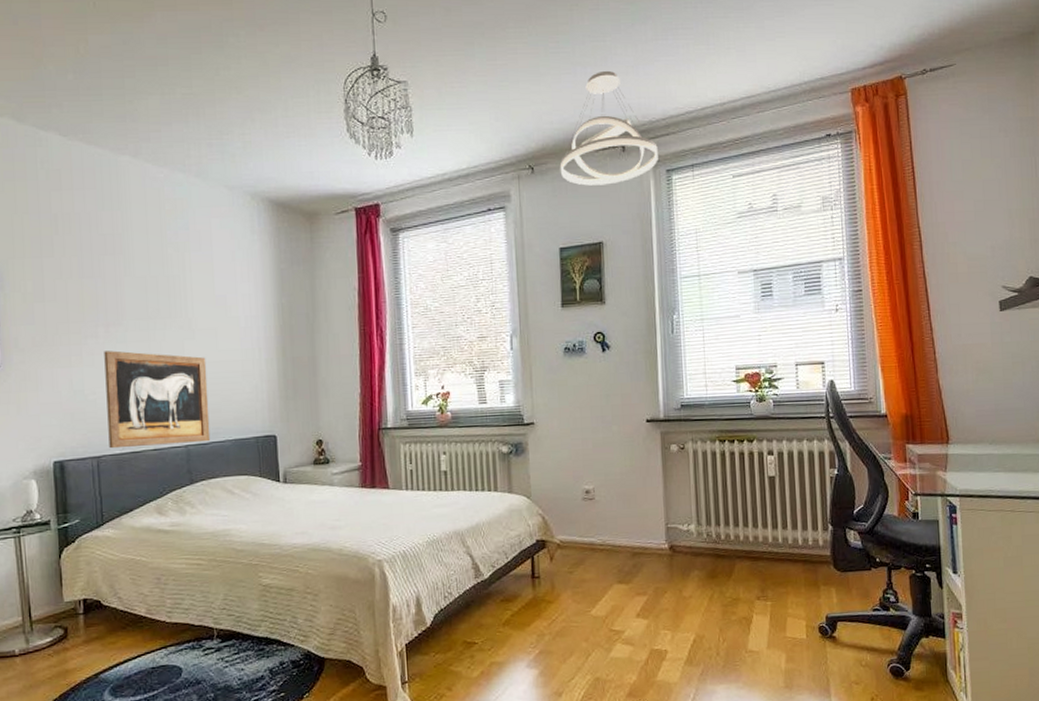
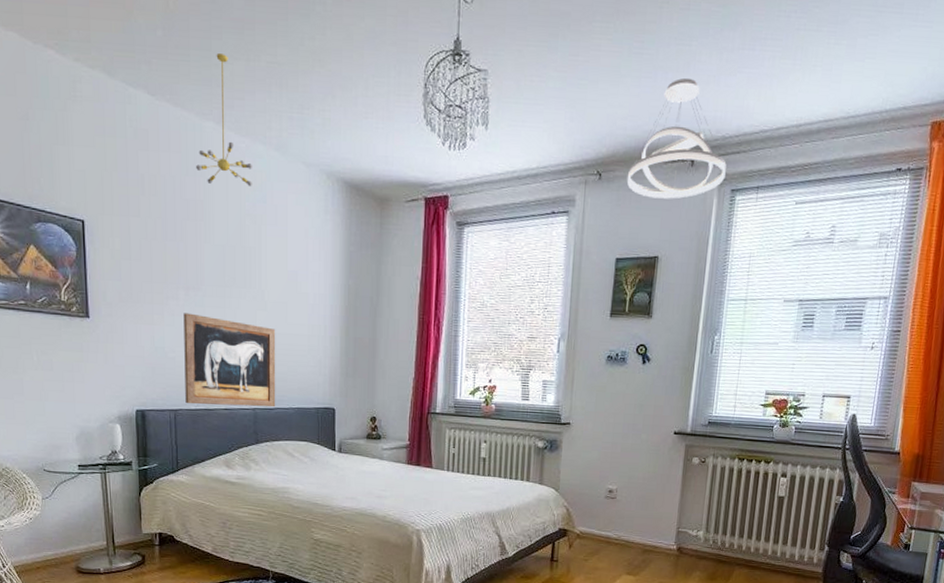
chandelier: none [113,90,173,216] -> present [196,53,253,186]

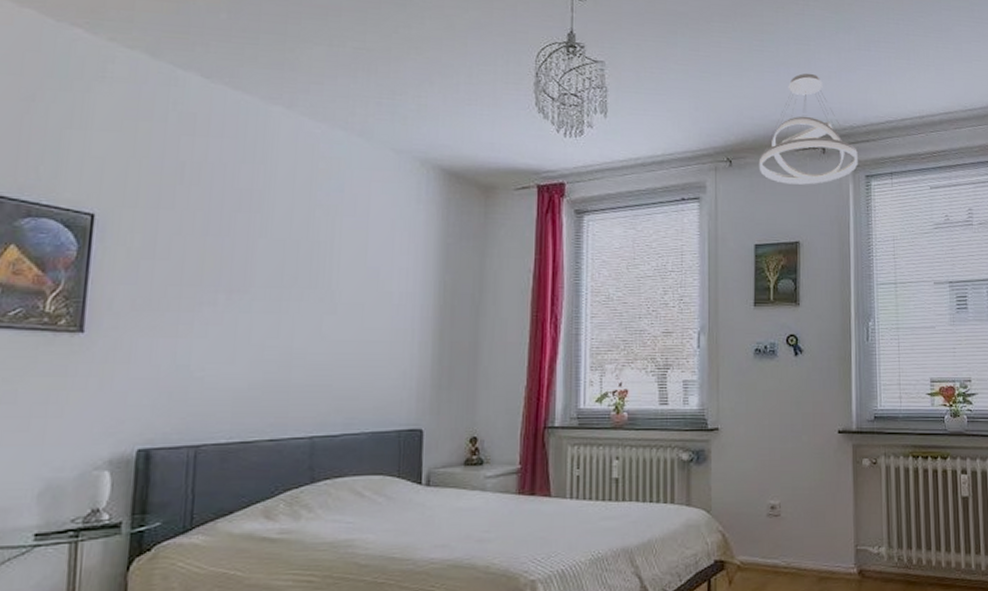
wall art: present [183,313,276,408] -> none [213,321,348,437]
chandelier: present [196,53,253,186] -> none [256,38,330,174]

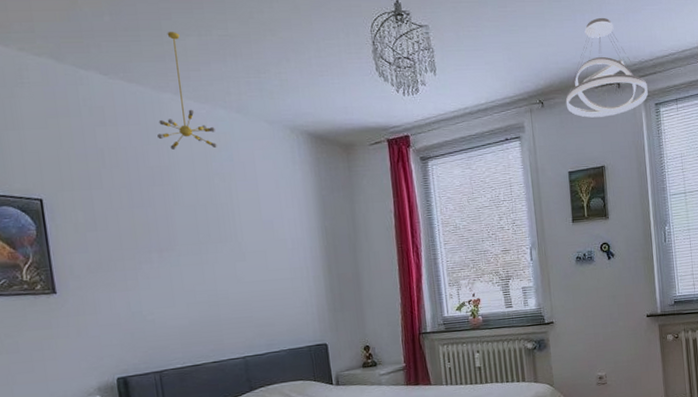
chandelier: none [256,38,330,174] -> present [157,32,217,150]

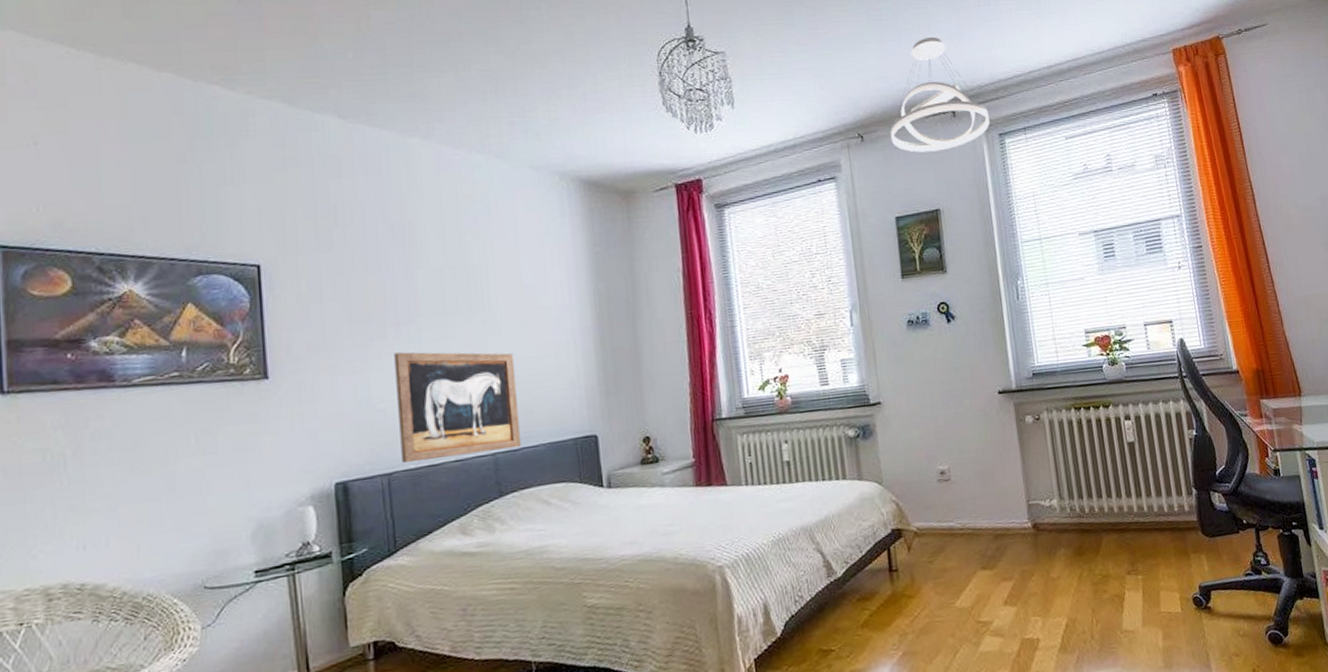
chandelier: present [157,32,217,150] -> none [401,68,471,203]
wall art: none [159,274,267,364] -> present [394,352,522,464]

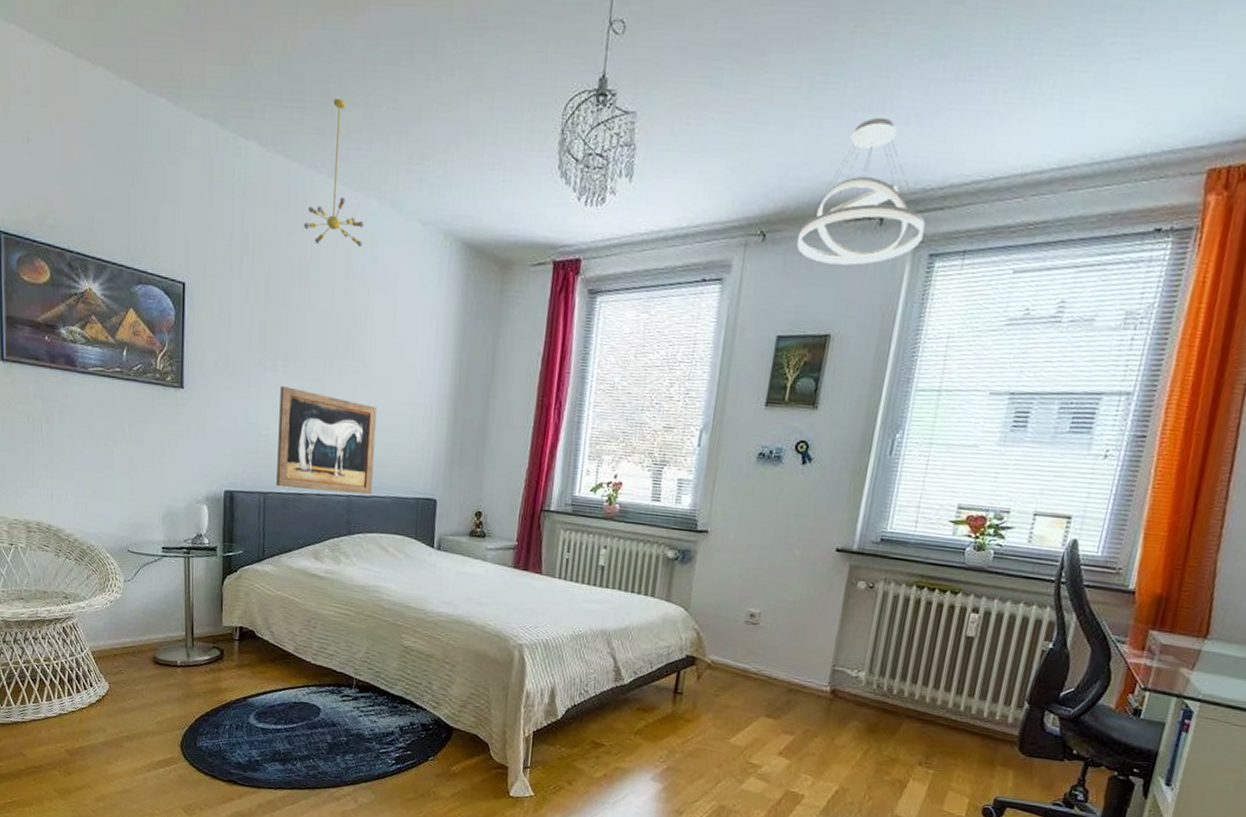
chandelier: none [401,68,471,203] -> present [304,99,365,247]

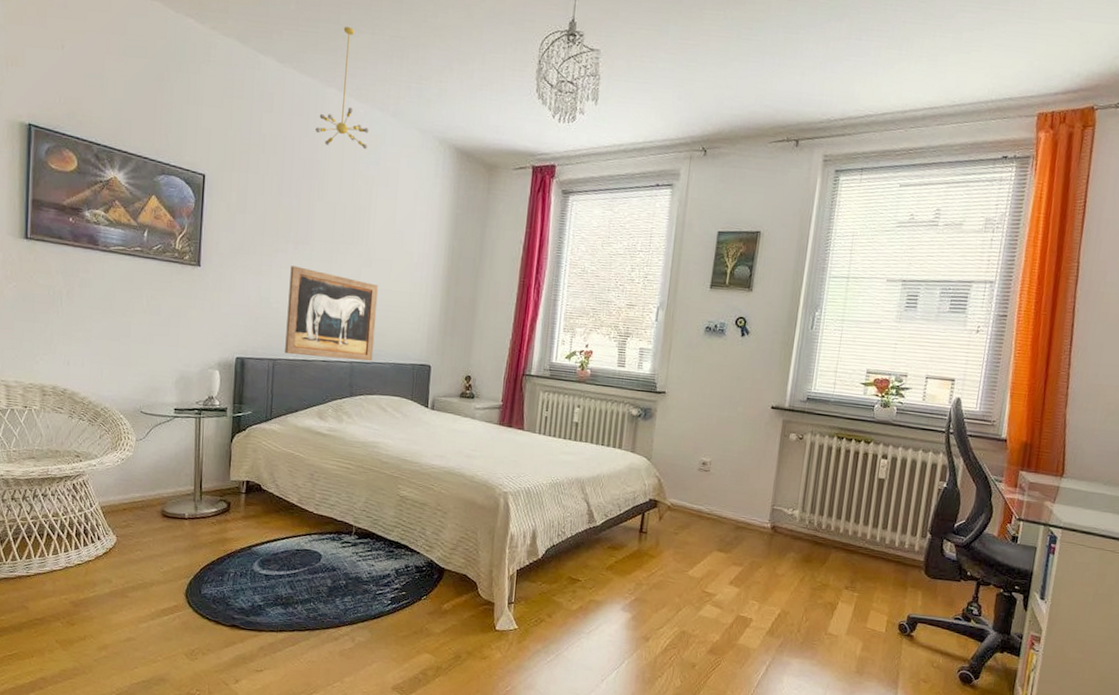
pendant light: present [796,117,925,266] -> none [731,63,831,177]

